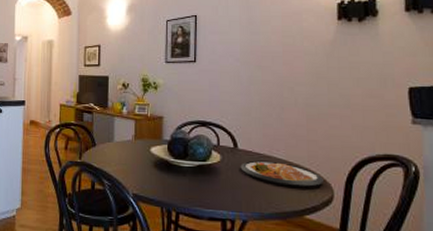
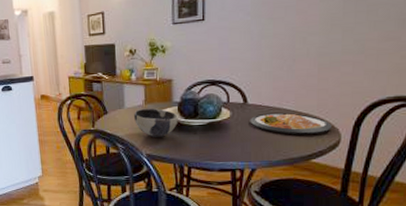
bowl: none [123,143,169,177] -> present [134,108,179,138]

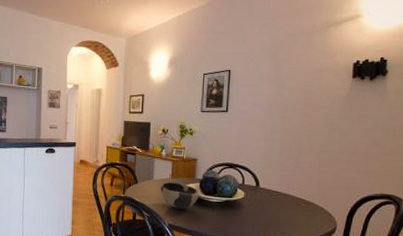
dish: present [250,112,332,135] -> none [260,197,329,221]

